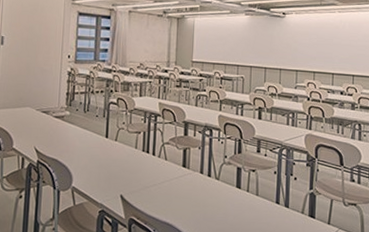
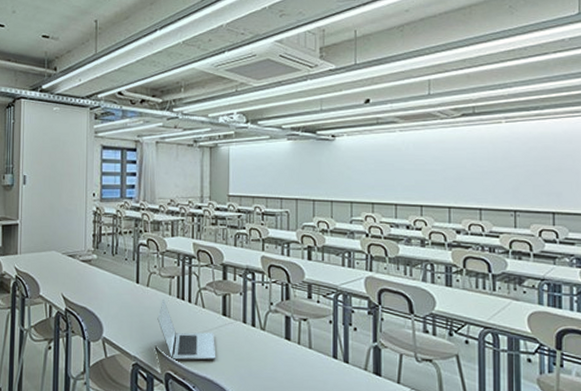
laptop: none [123,152,176,208] -> present [157,299,216,361]

